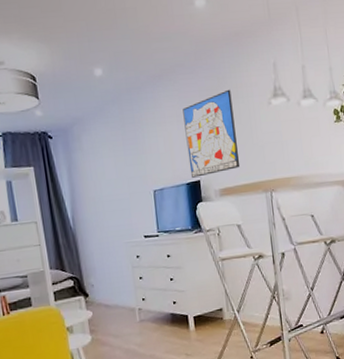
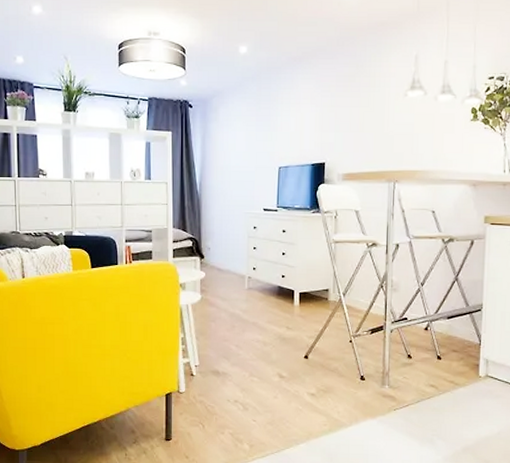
wall art: present [182,89,240,178] -> none [316,77,368,159]

